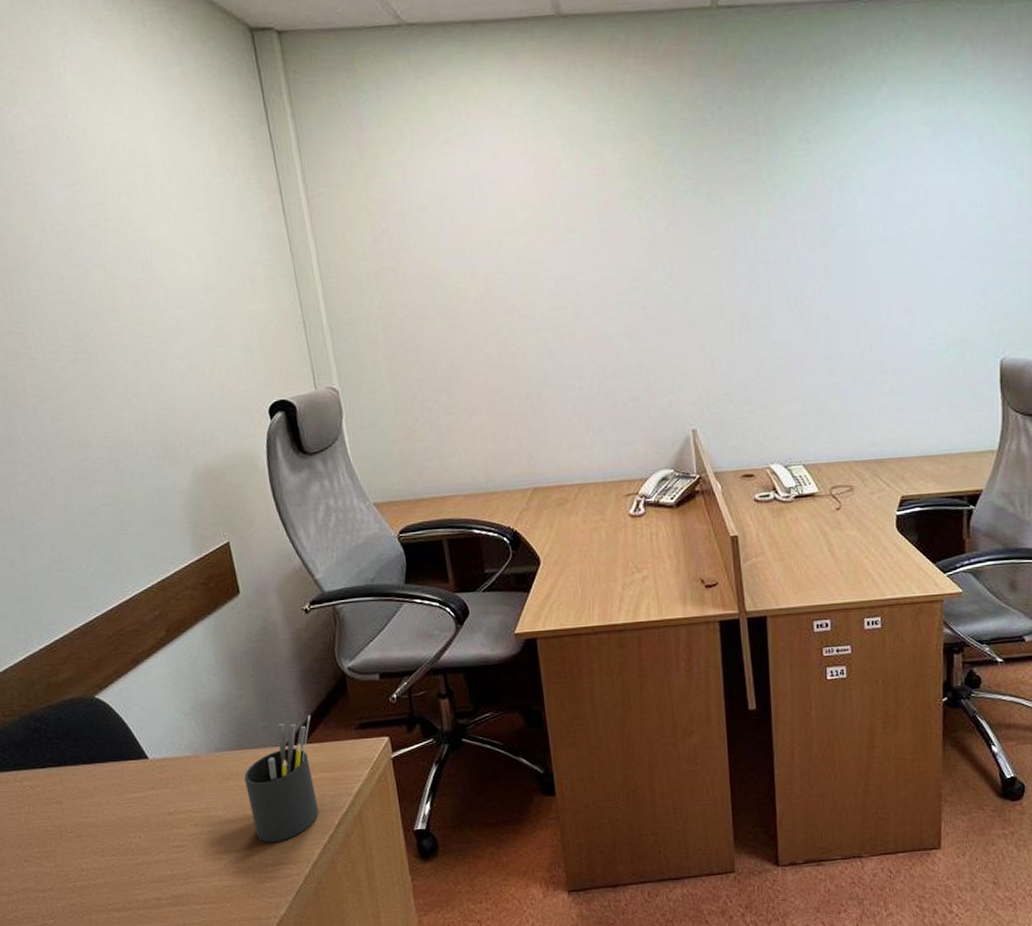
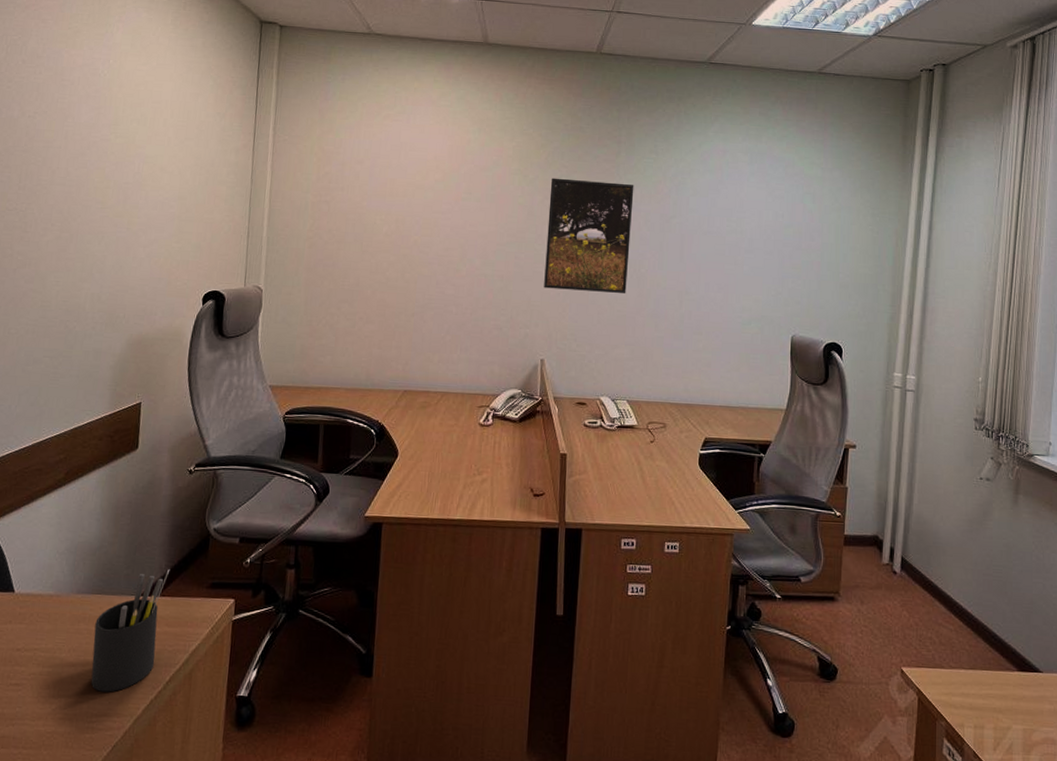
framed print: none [673,189,788,342] -> present [544,178,634,293]

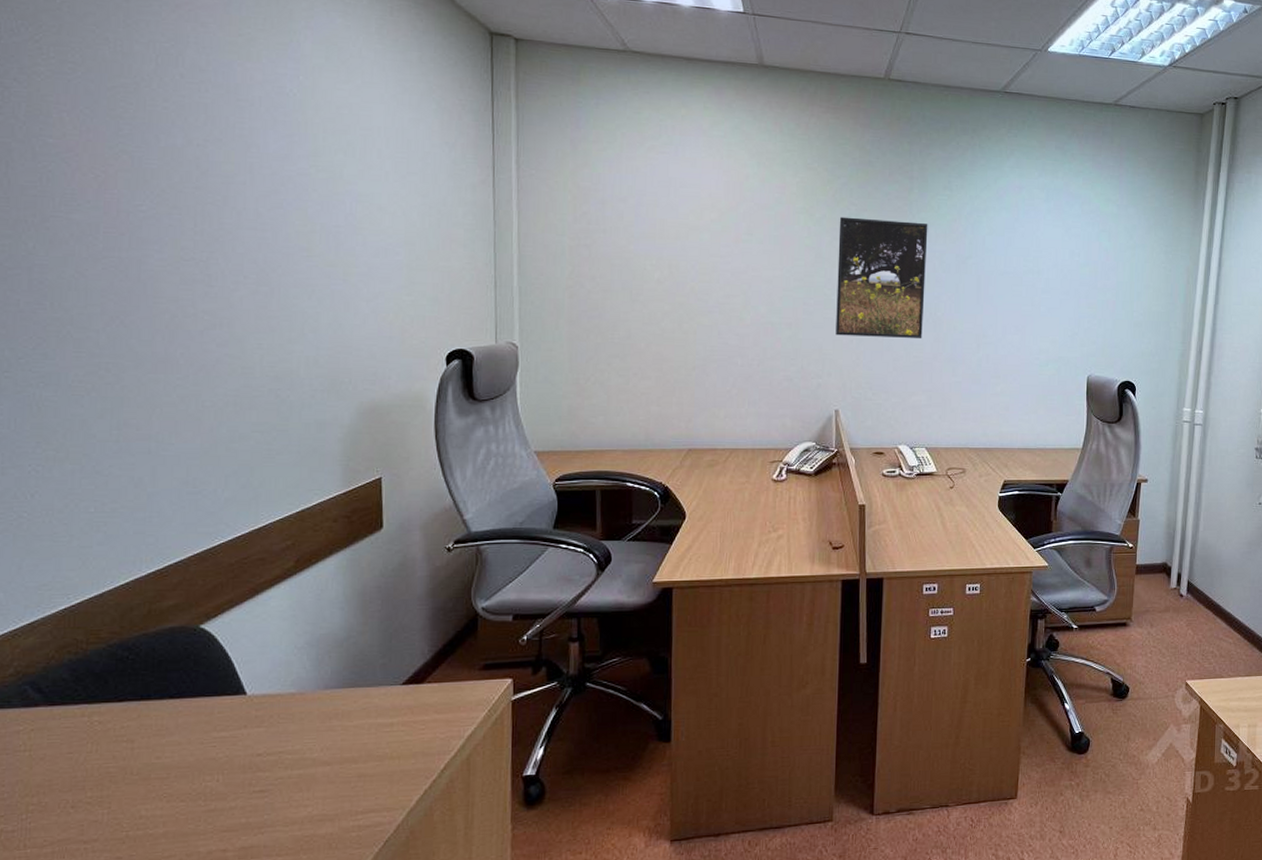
pen holder: present [91,569,170,692] -> none [350,654,435,788]

